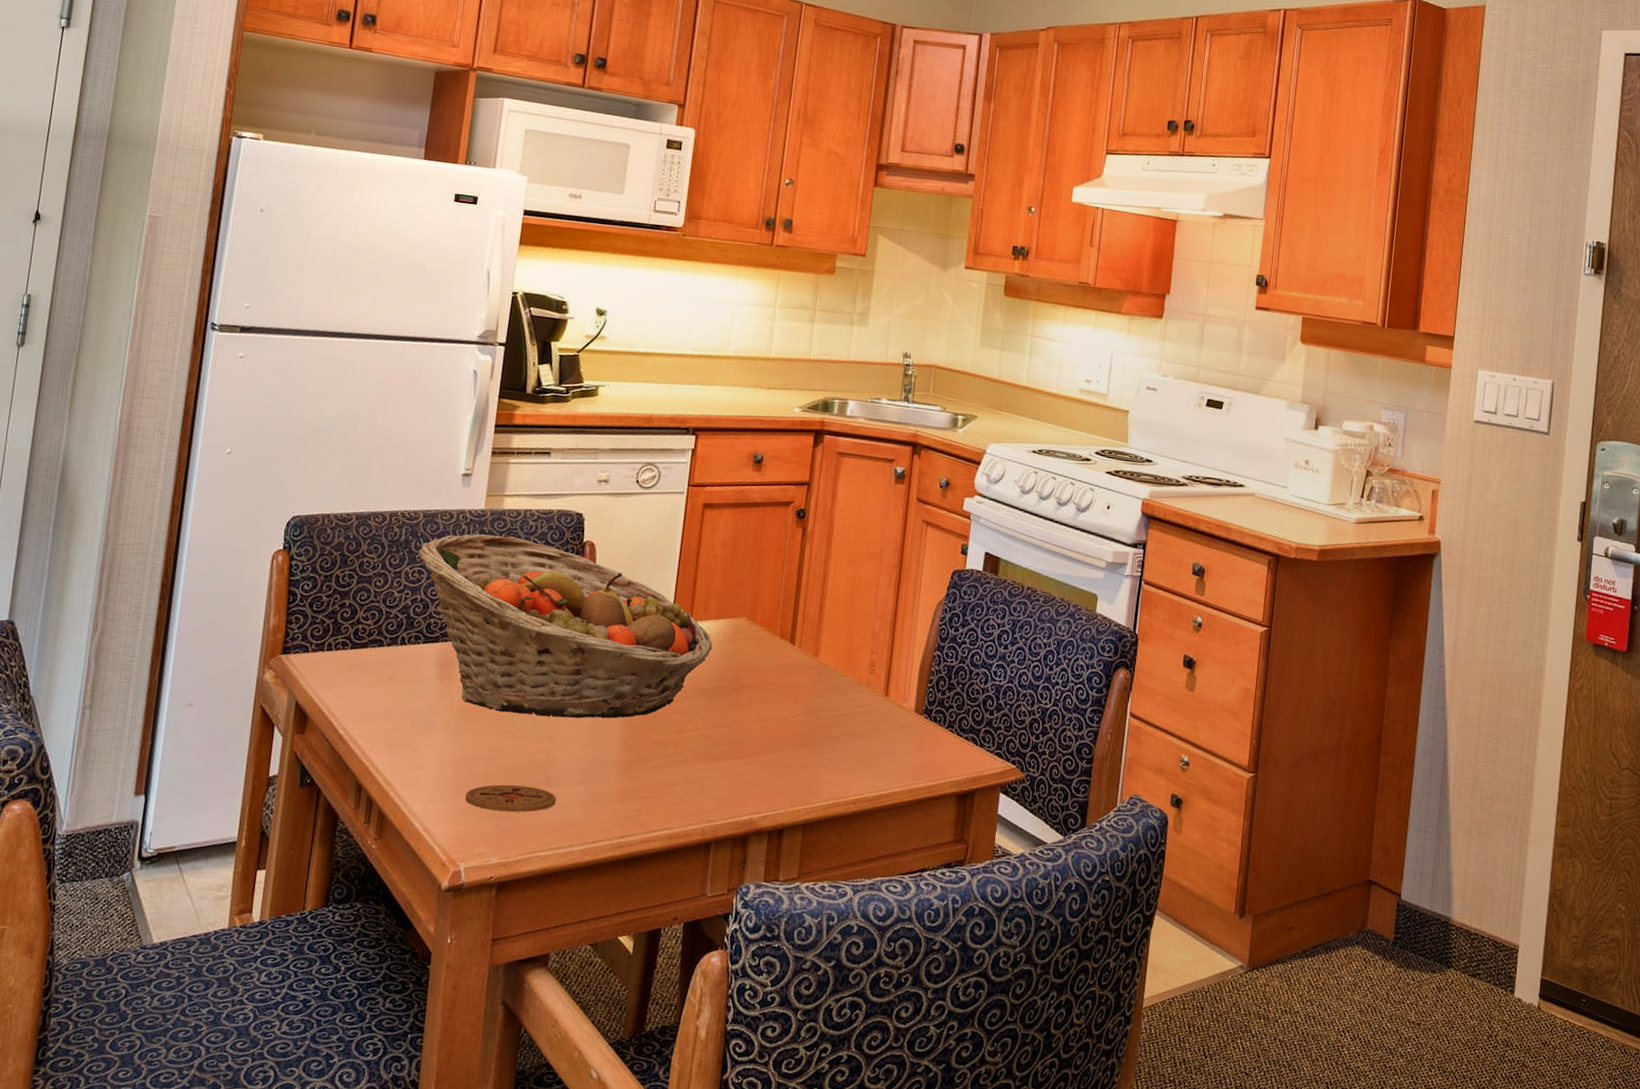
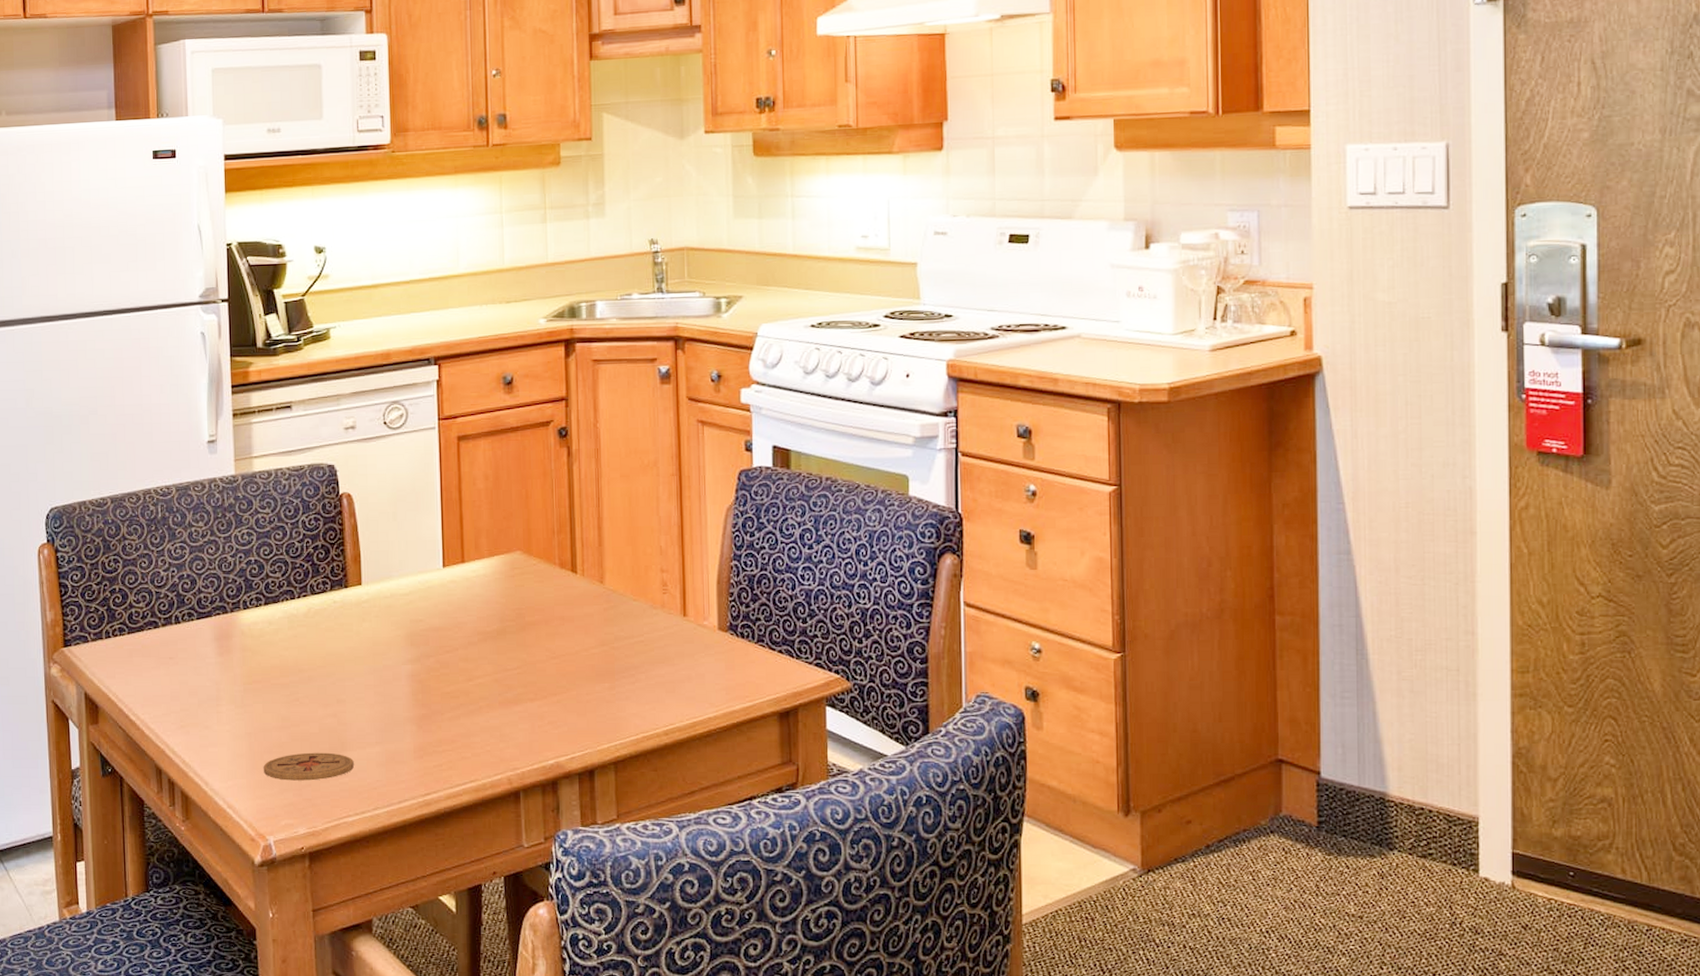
fruit basket: present [419,534,713,719] -> none [177,499,490,680]

